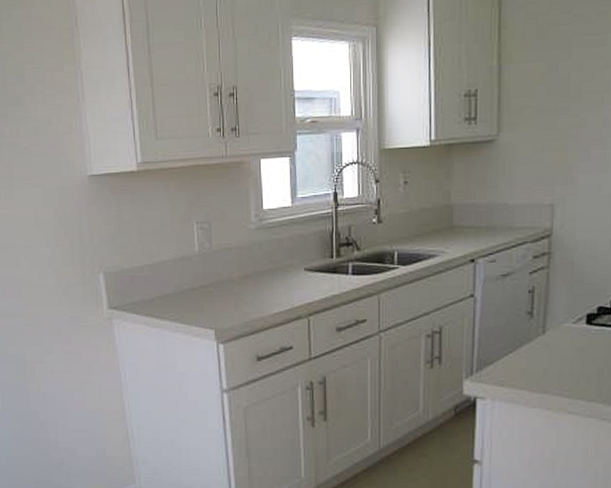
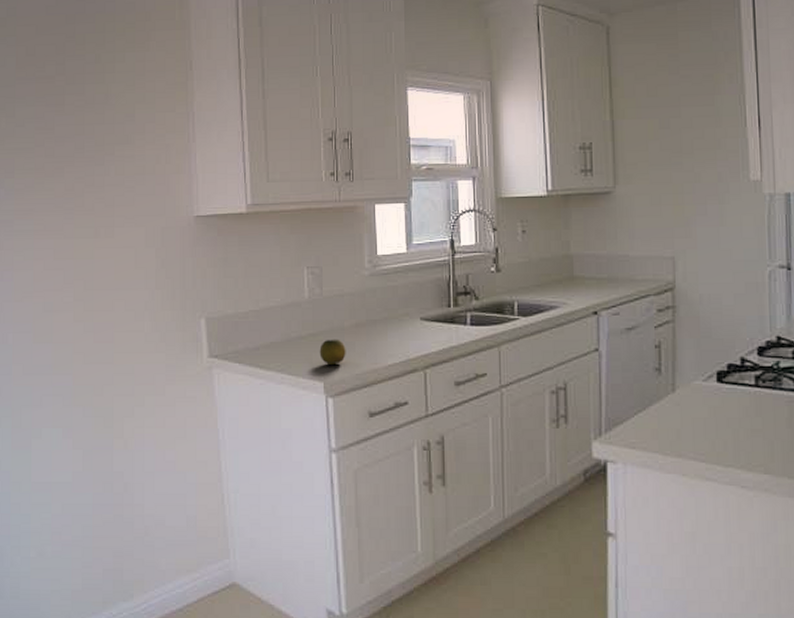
fruit: none [210,290,235,314] -> present [319,339,346,364]

